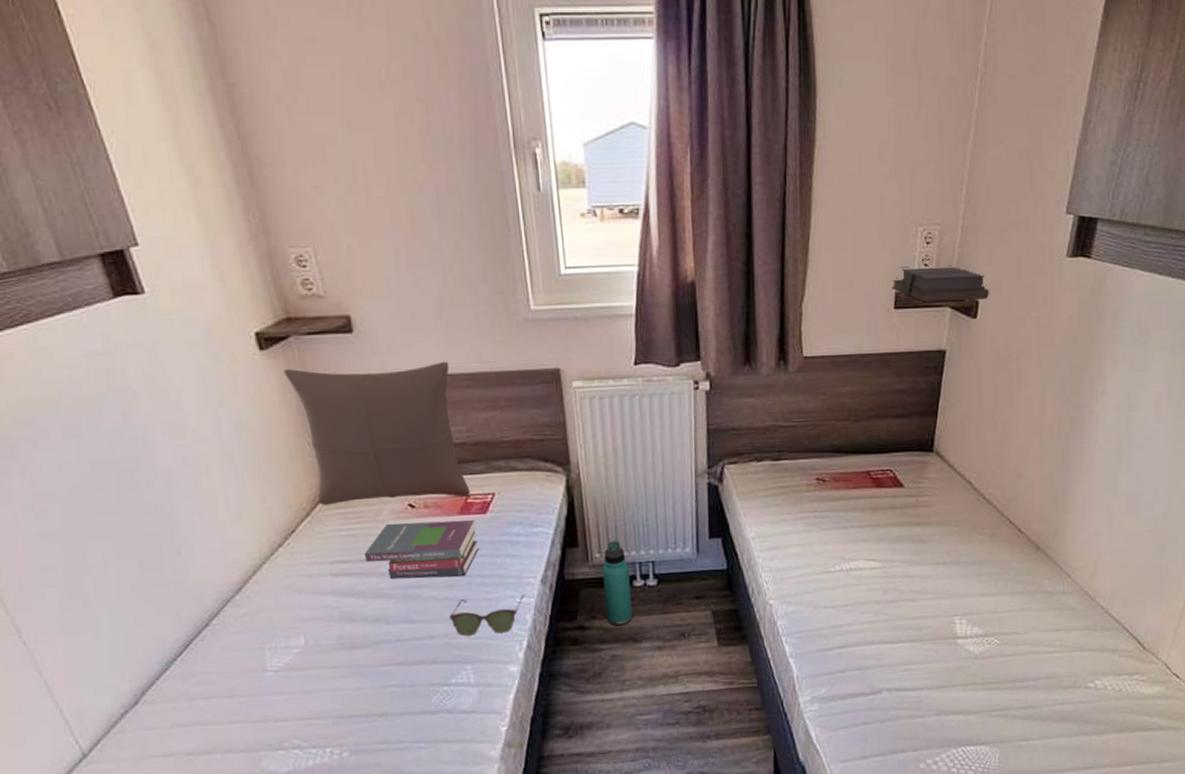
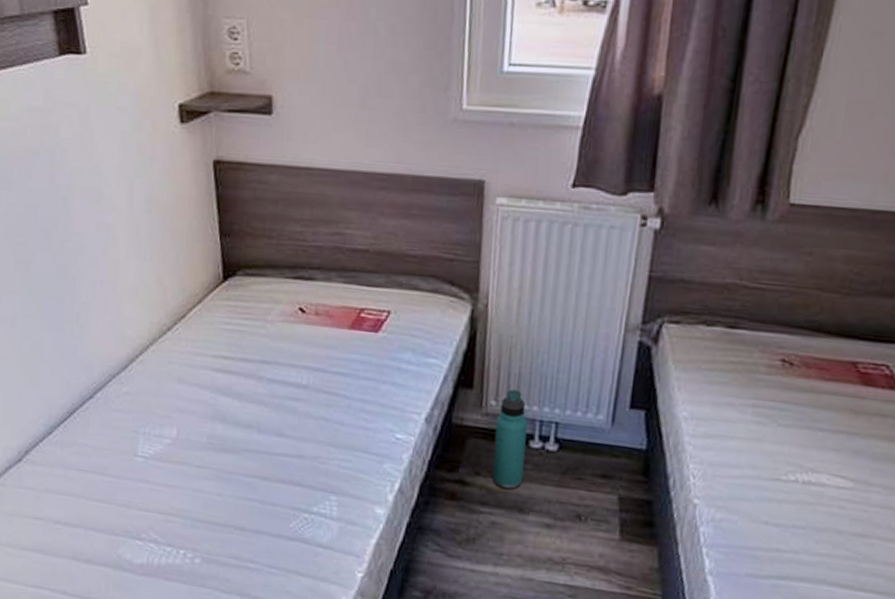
pillow: present [283,361,470,506] -> none [198,146,365,310]
books: present [364,519,479,579] -> none [247,325,365,398]
sunglasses: present [448,594,525,636] -> none [321,422,405,469]

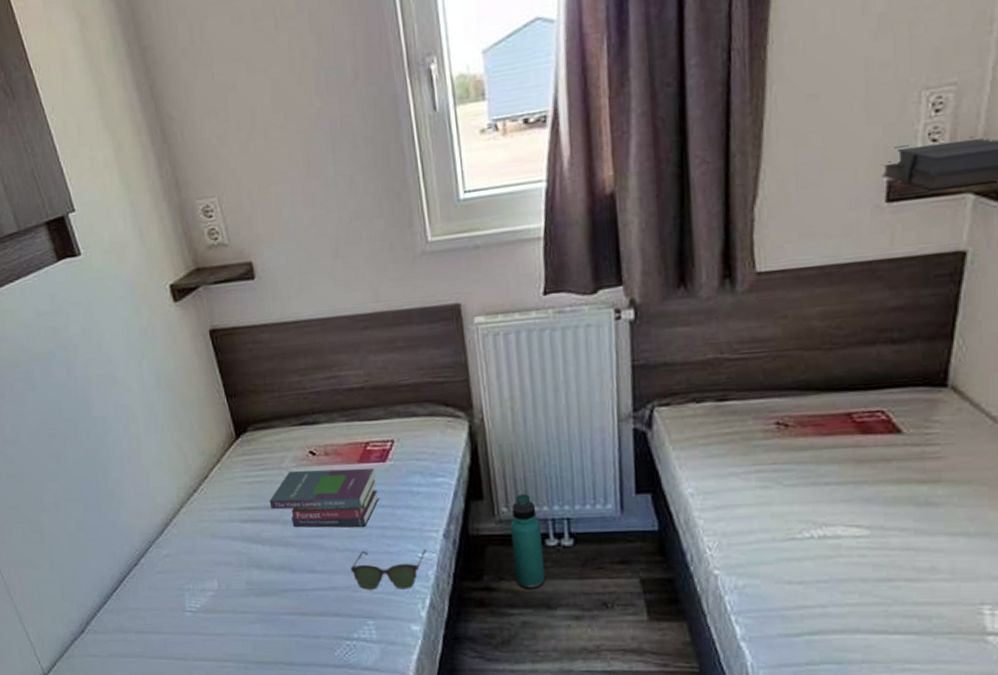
books: none [247,325,365,398] -> present [269,468,379,528]
sunglasses: none [321,422,405,469] -> present [350,548,427,590]

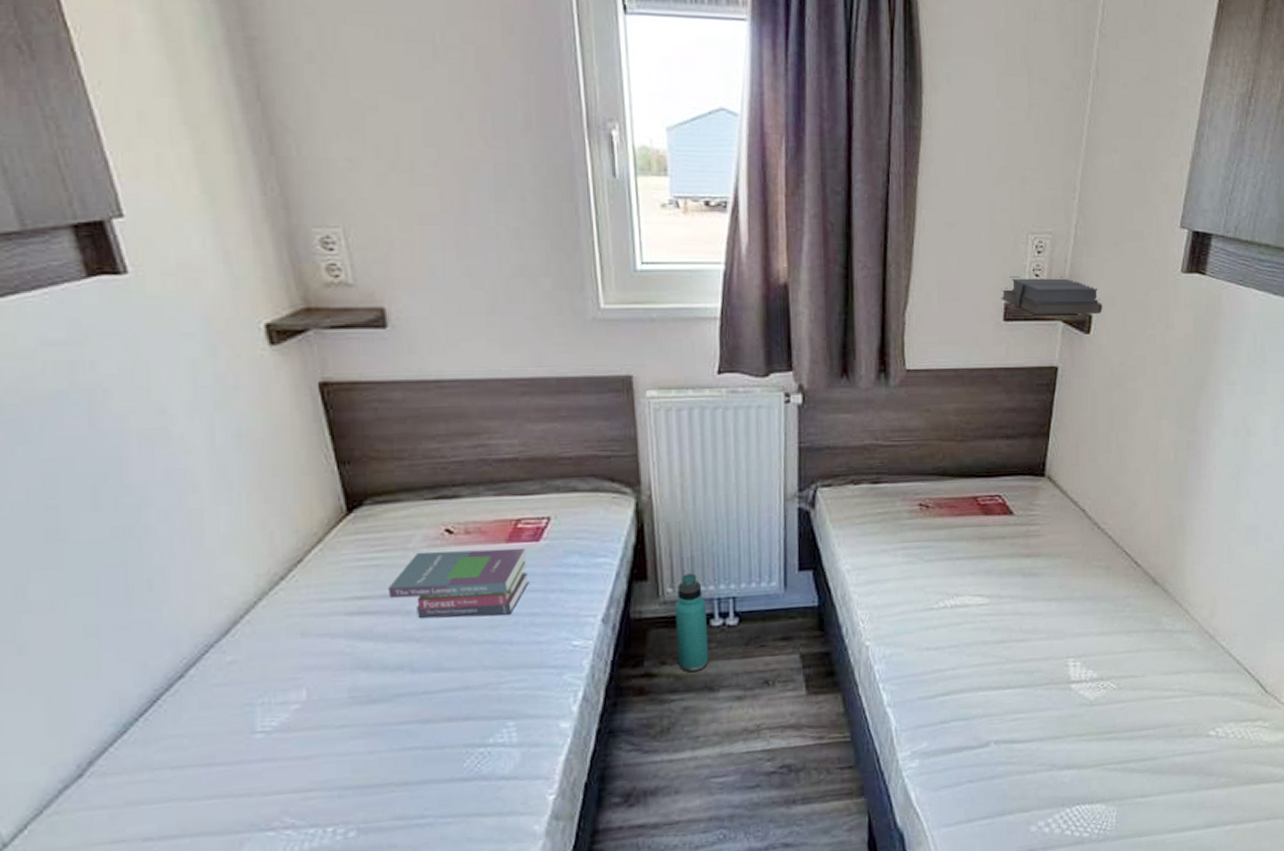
sunglasses: present [350,548,427,590] -> none [488,635,582,687]

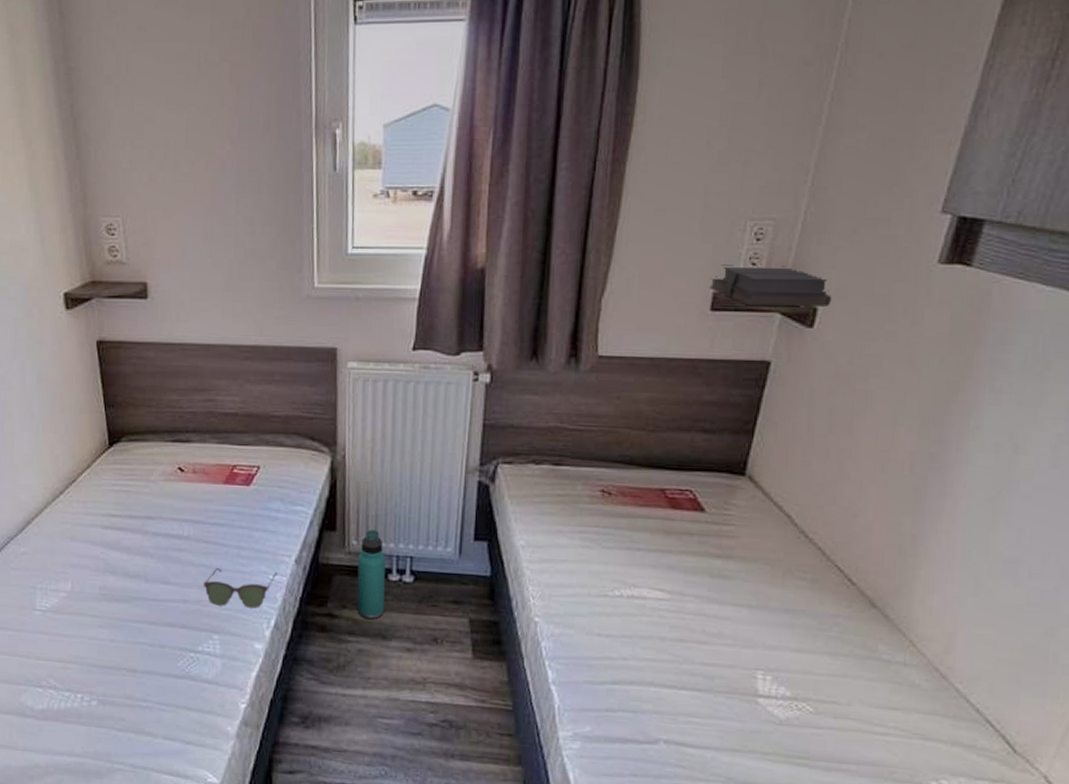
books: present [388,548,529,619] -> none [133,484,239,546]
sunglasses: none [488,635,582,687] -> present [203,568,278,608]

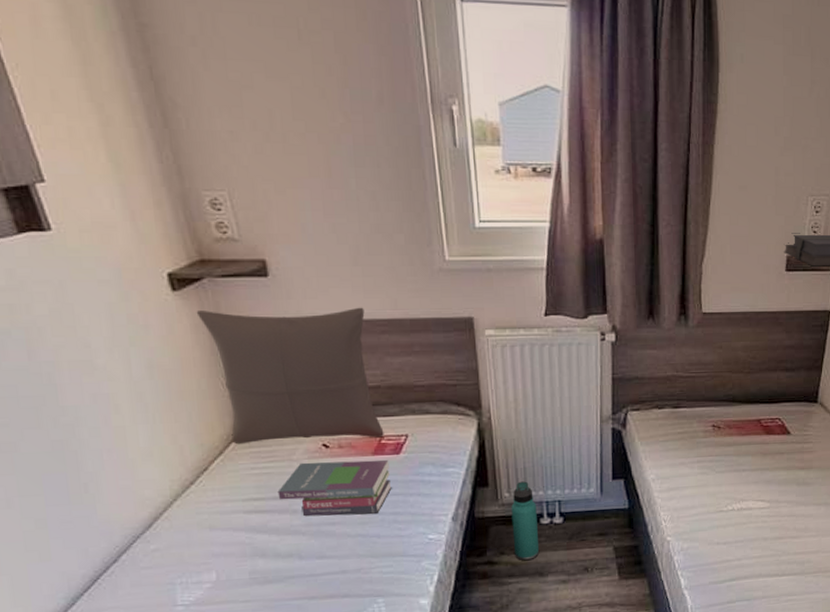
pillow: none [83,329,237,466] -> present [196,307,384,445]
books: none [133,484,239,546] -> present [277,459,392,517]
sunglasses: present [203,568,278,608] -> none [361,530,436,571]

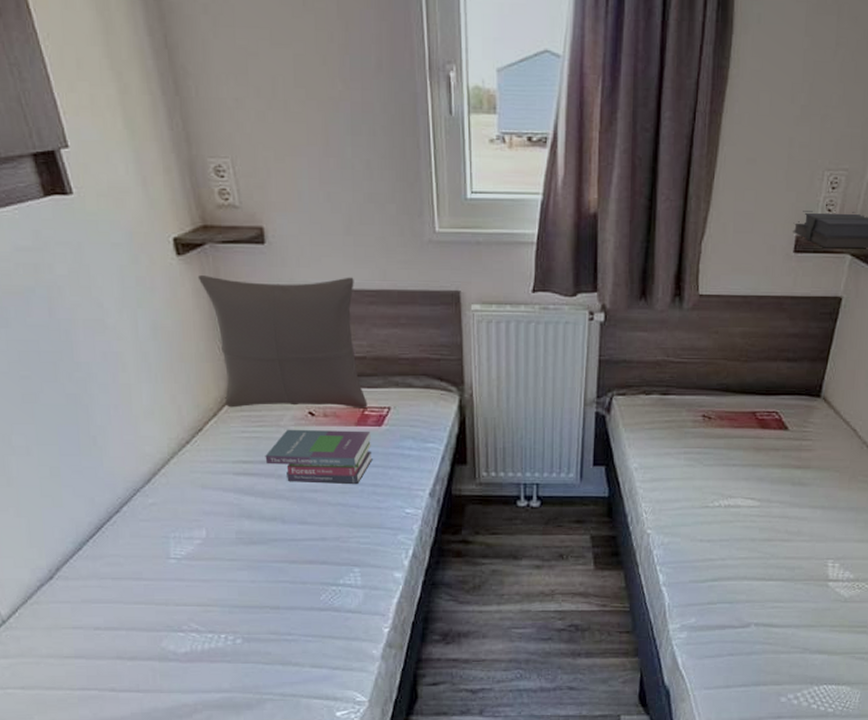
thermos bottle: present [511,481,540,561] -> none [488,461,515,543]

